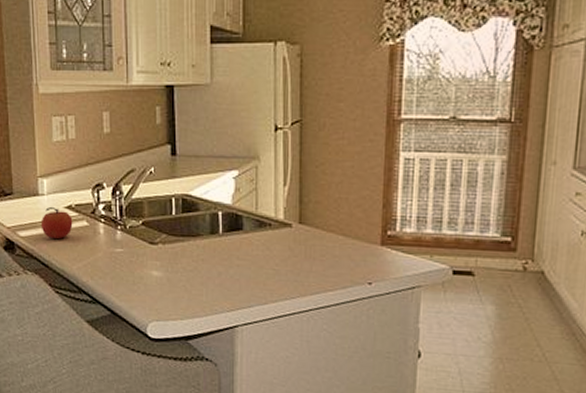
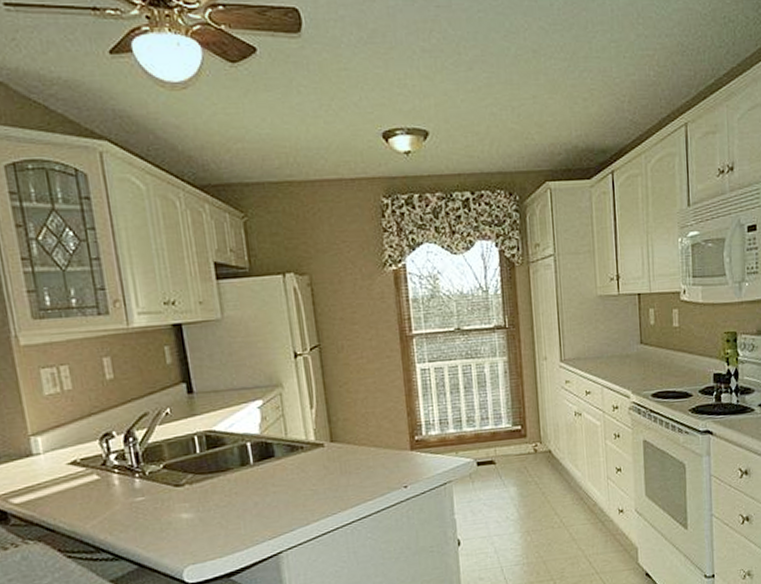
fruit: present [40,206,73,240] -> none [39,465,81,501]

